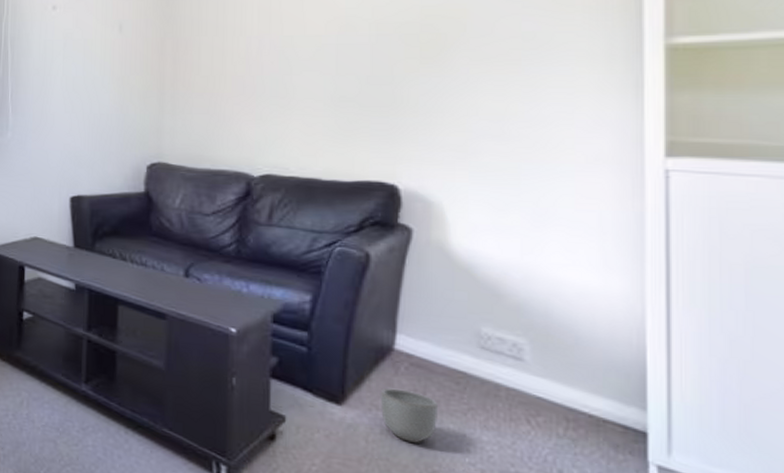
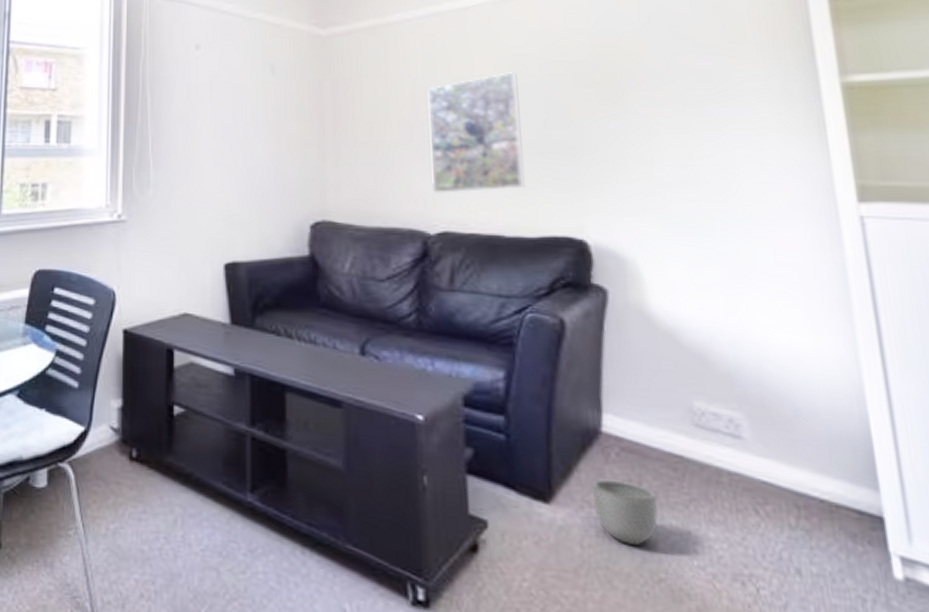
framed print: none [258,32,346,141] -> present [427,72,525,193]

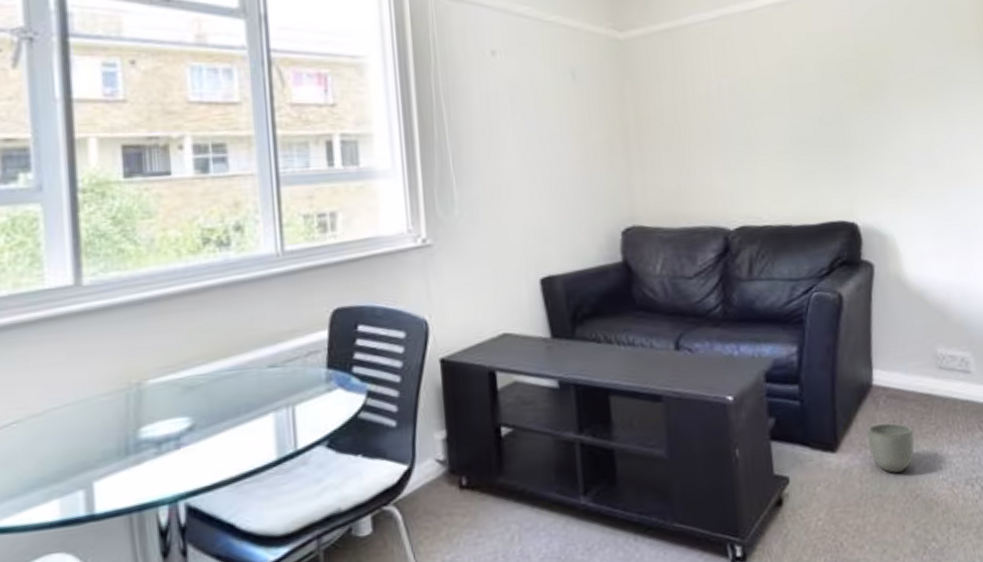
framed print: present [427,72,525,193] -> none [721,72,807,191]

